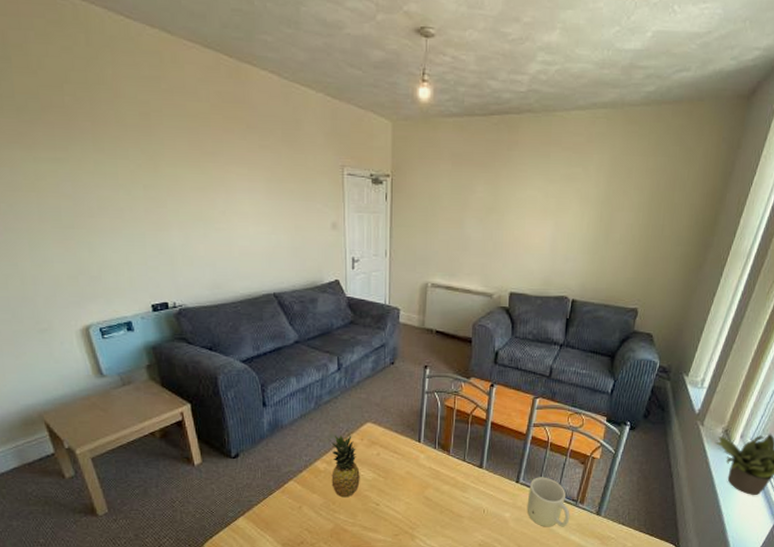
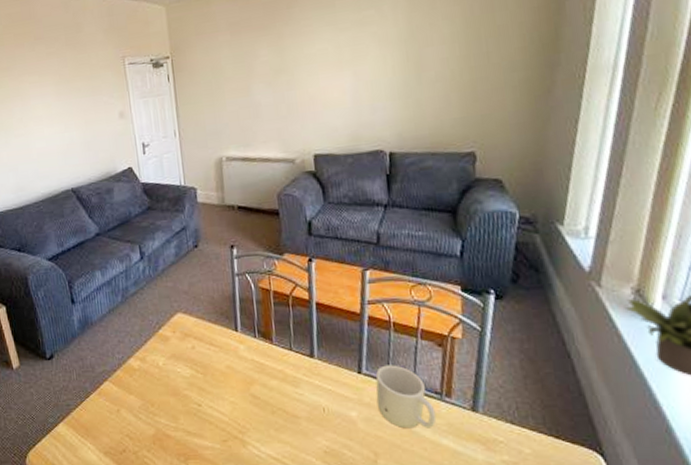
fruit: present [331,435,360,498] -> none [142,328,178,399]

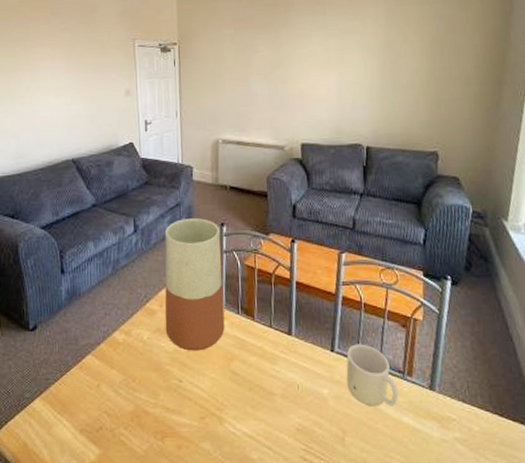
vase: none [172,241,242,376] -> present [164,218,225,351]

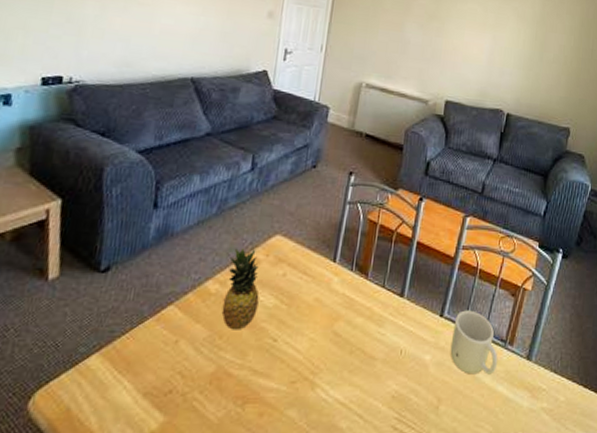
fruit: none [129,302,161,374] -> present [221,248,259,330]
vase: present [164,218,225,351] -> none [267,162,348,308]

